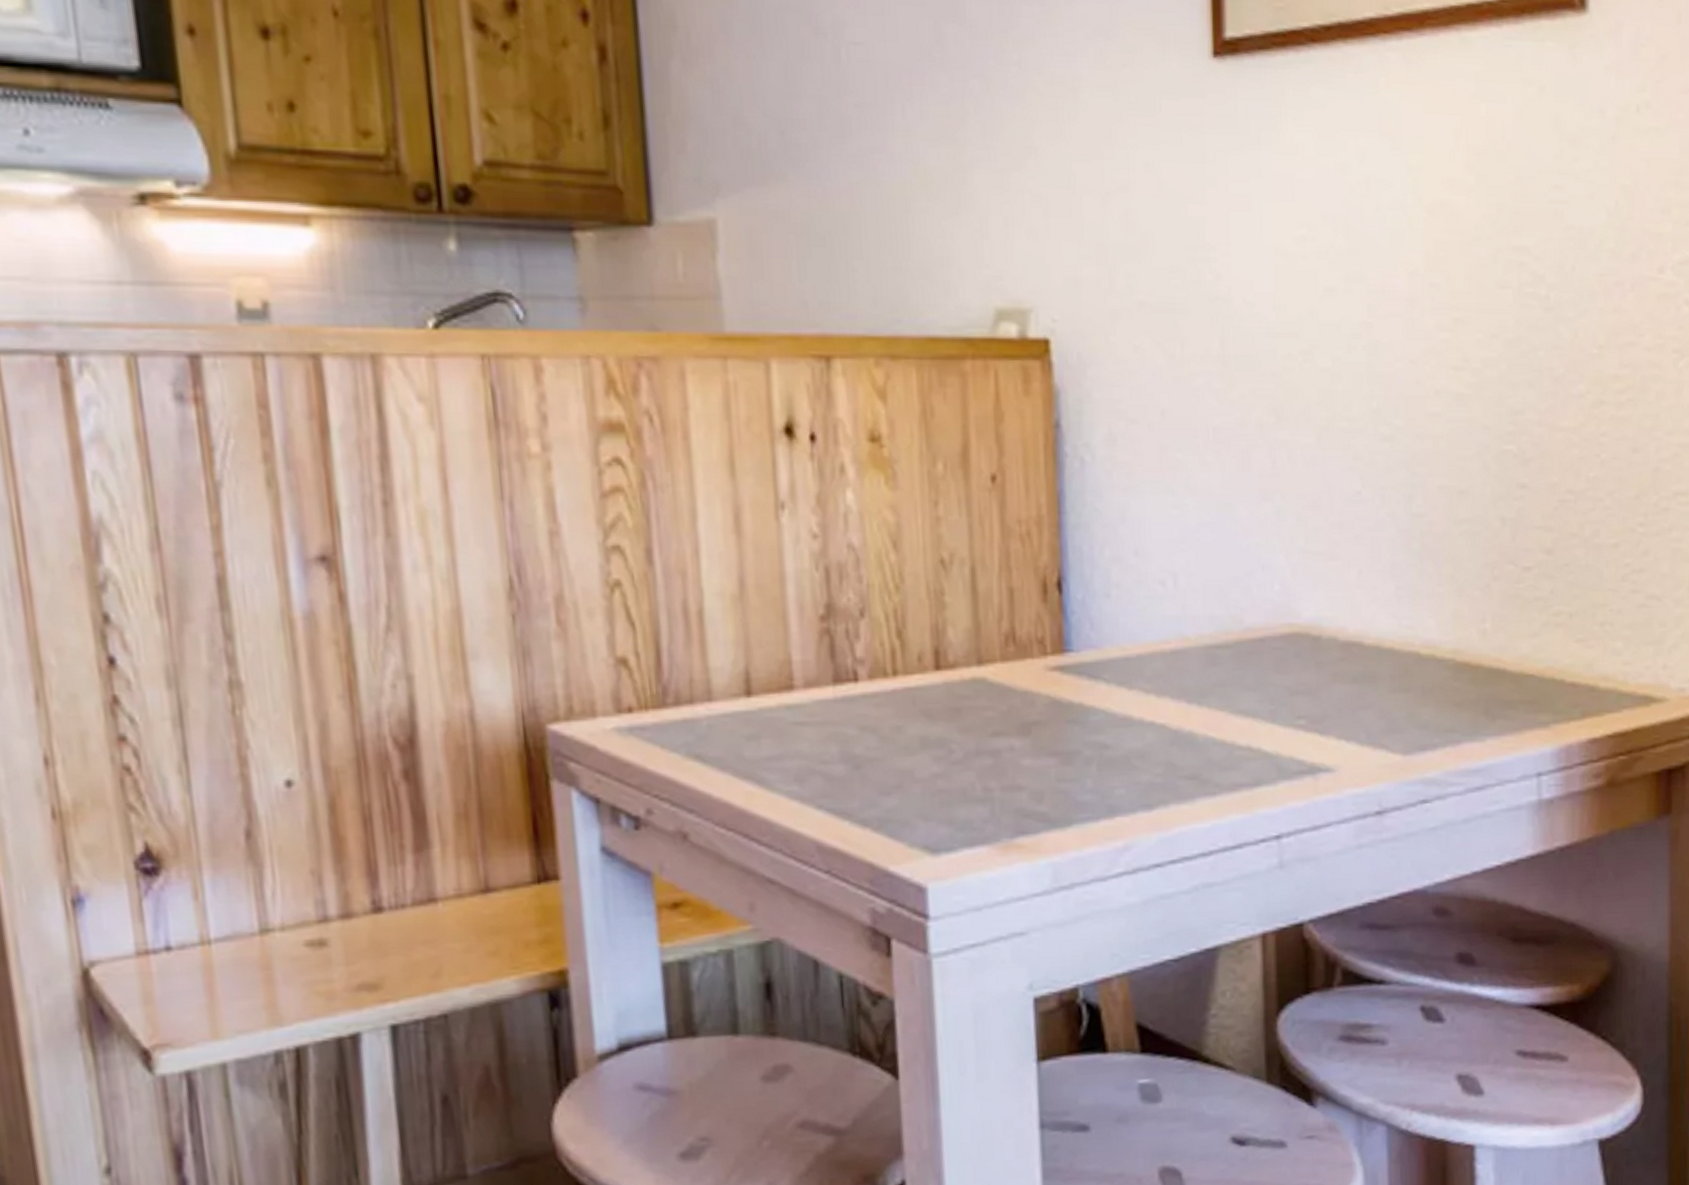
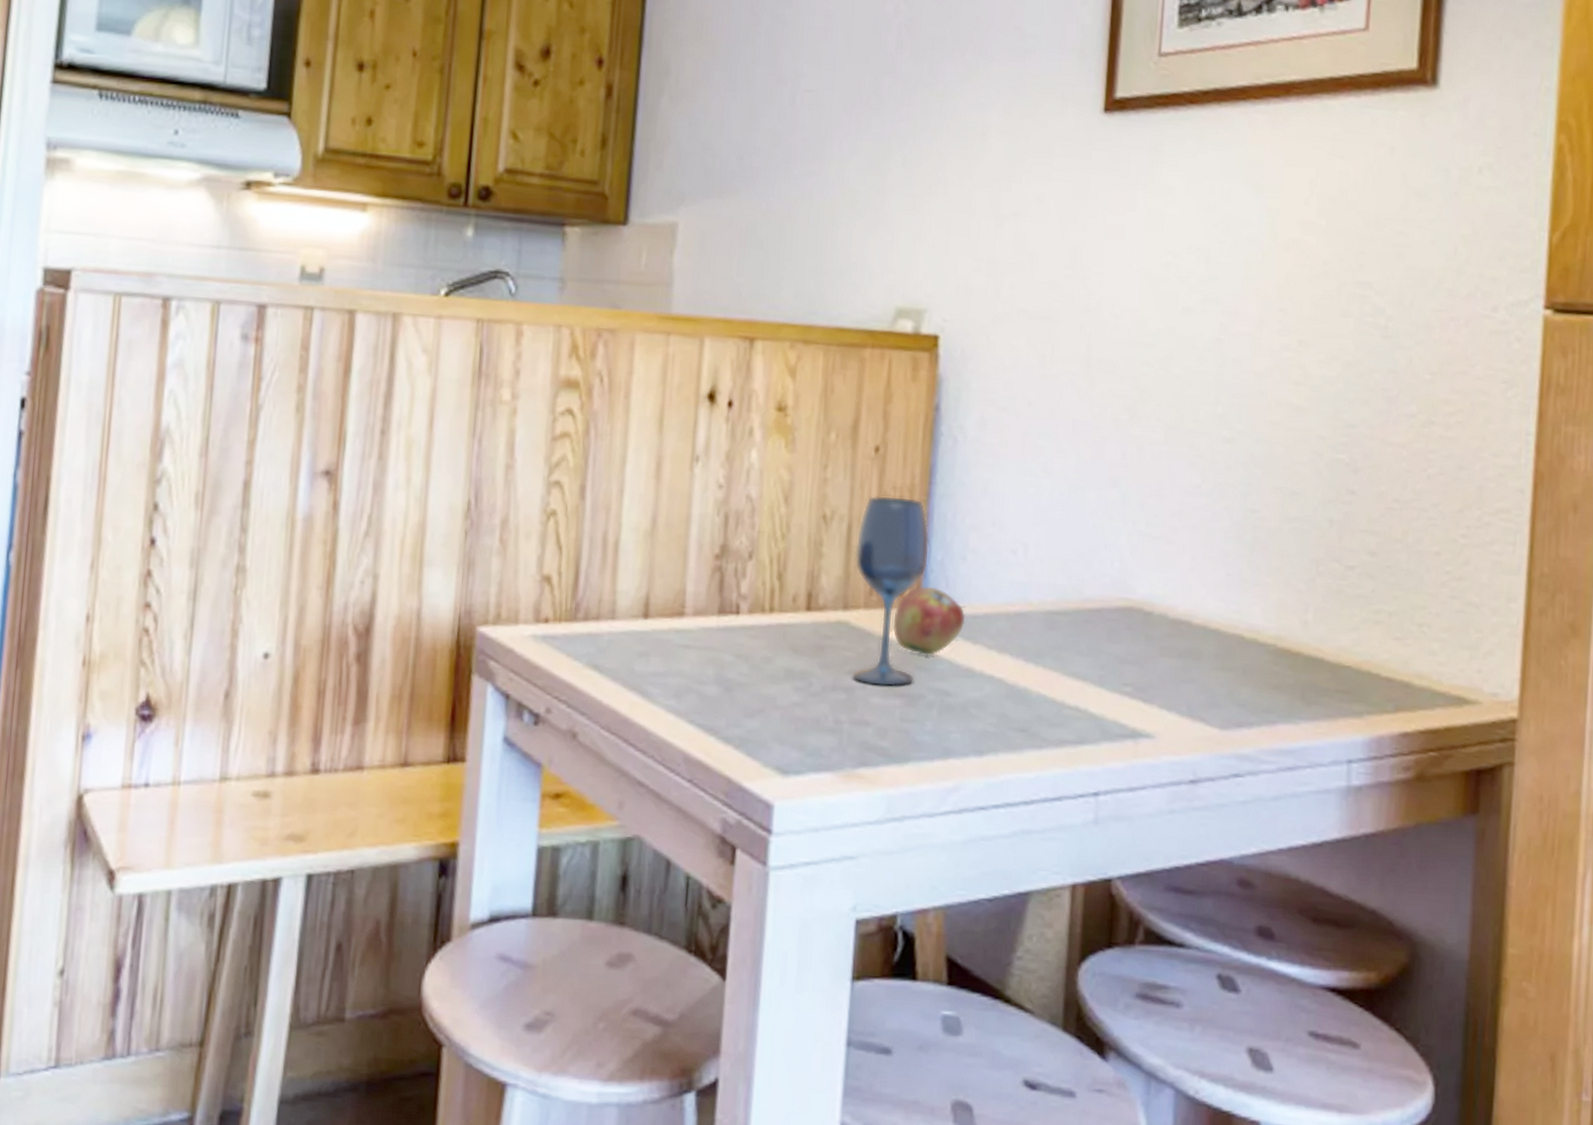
wineglass: none [982,530,1068,746] -> present [852,495,930,687]
fruit: none [1034,630,1117,707] -> present [891,586,966,655]

